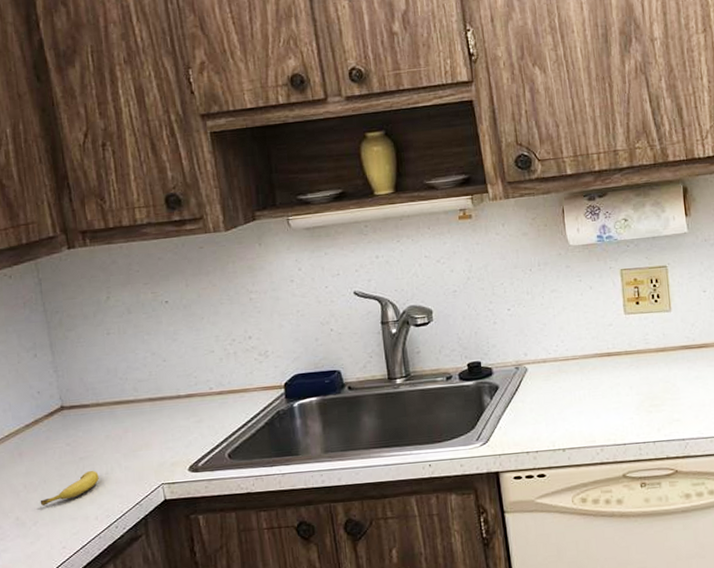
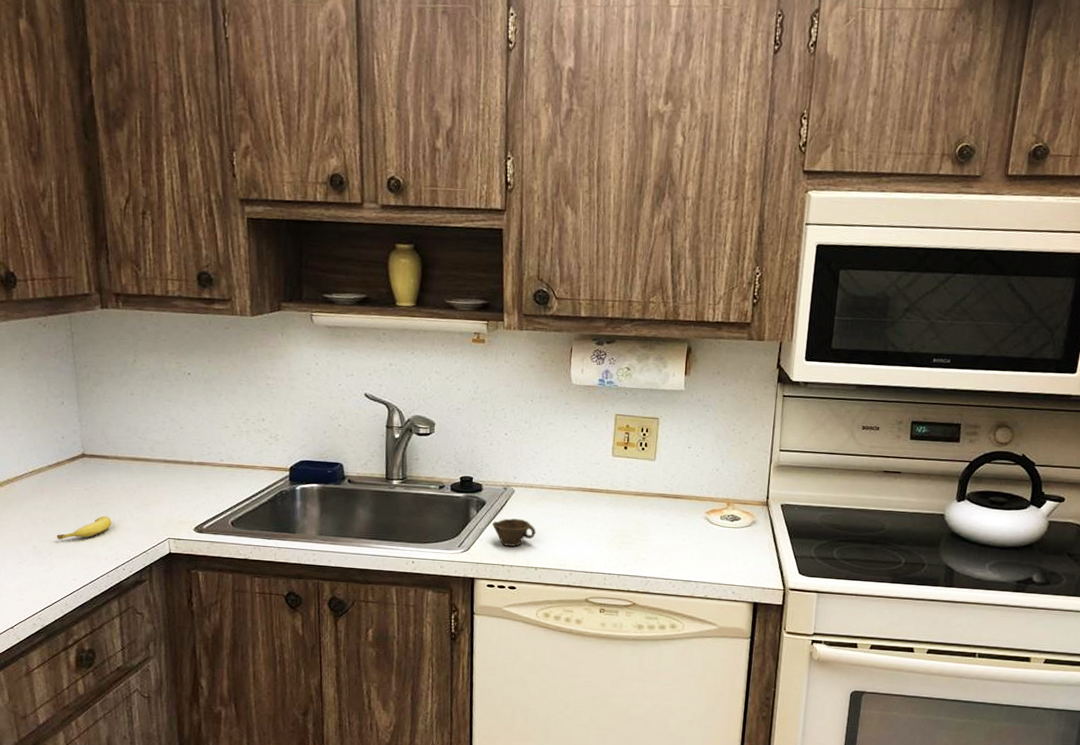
cup: none [508,398,558,431] -> present [491,518,536,547]

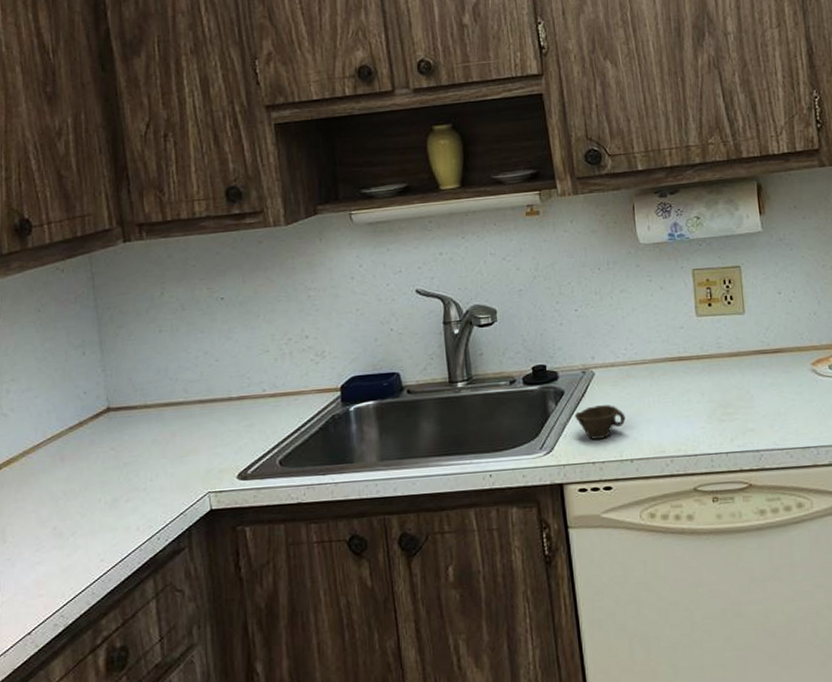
fruit: present [56,516,112,540] -> none [79,477,143,514]

